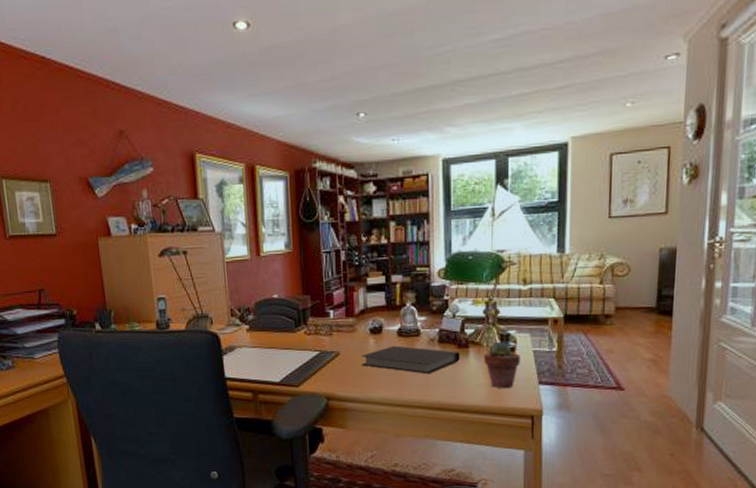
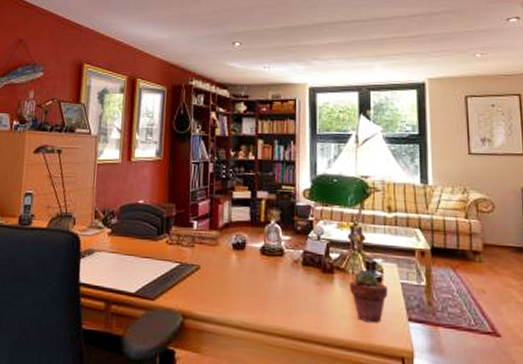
notebook: present [361,345,460,374] -> none [221,264,325,299]

